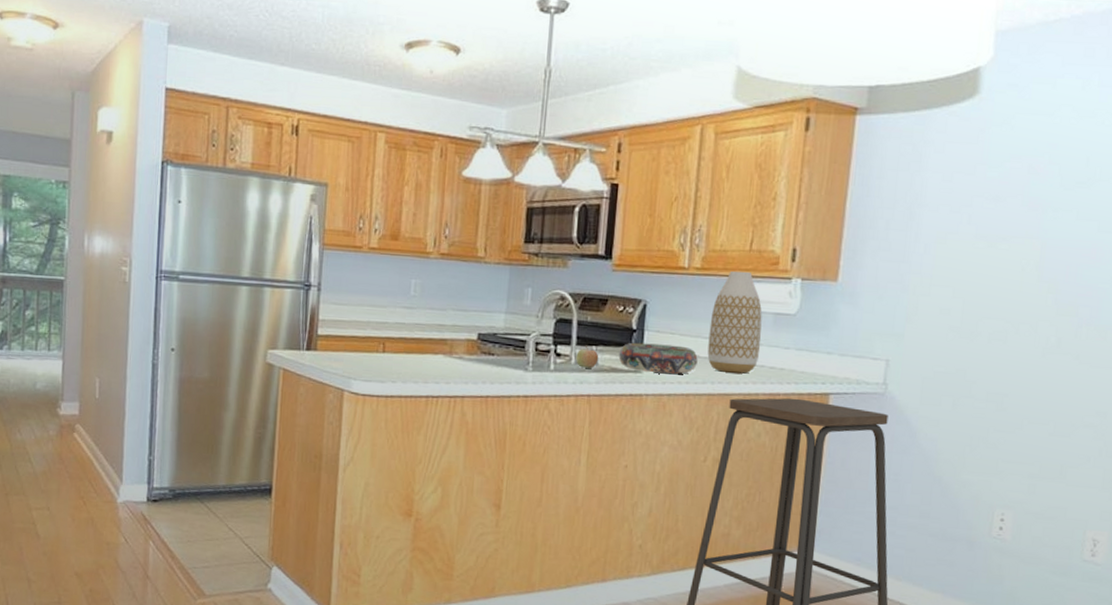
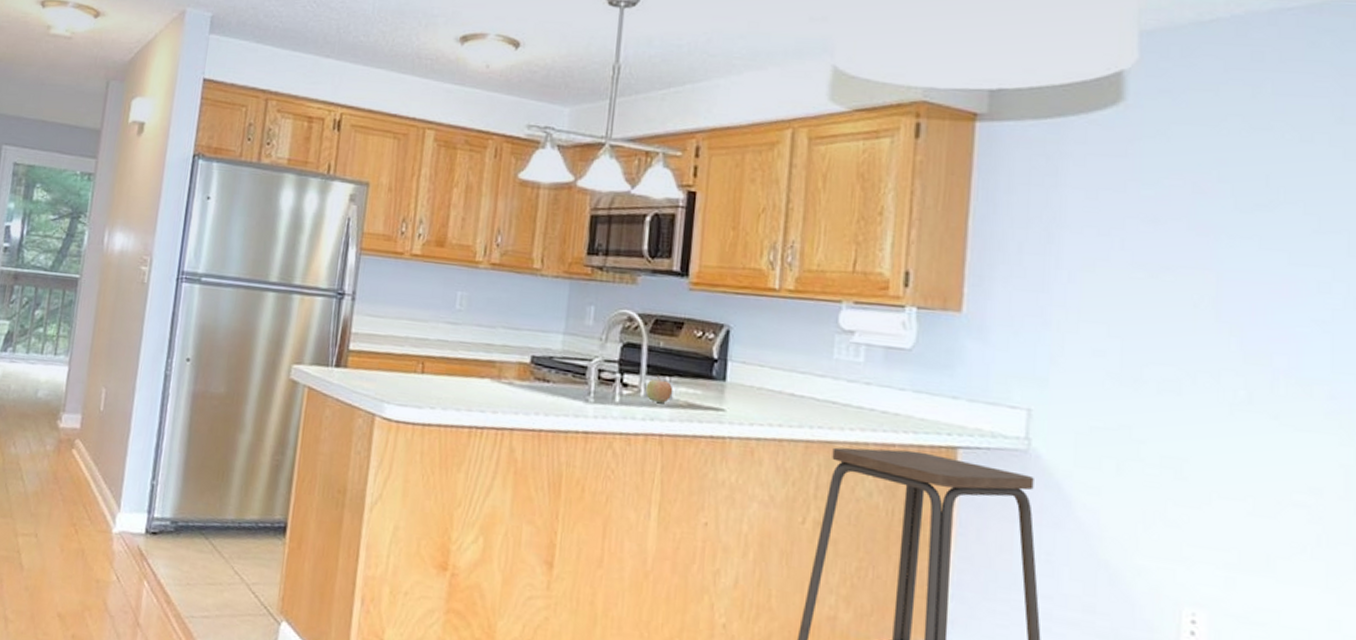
decorative bowl: present [618,342,698,375] -> none [696,374,793,415]
vase: present [707,270,762,374] -> none [804,295,870,418]

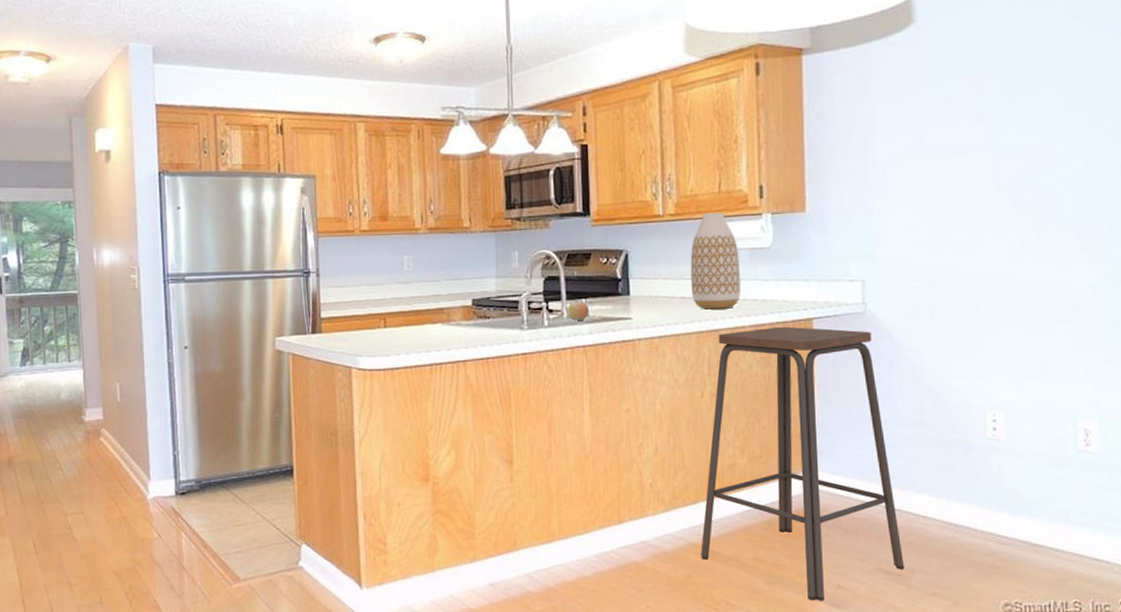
vase: none [804,295,870,418] -> present [690,212,741,310]

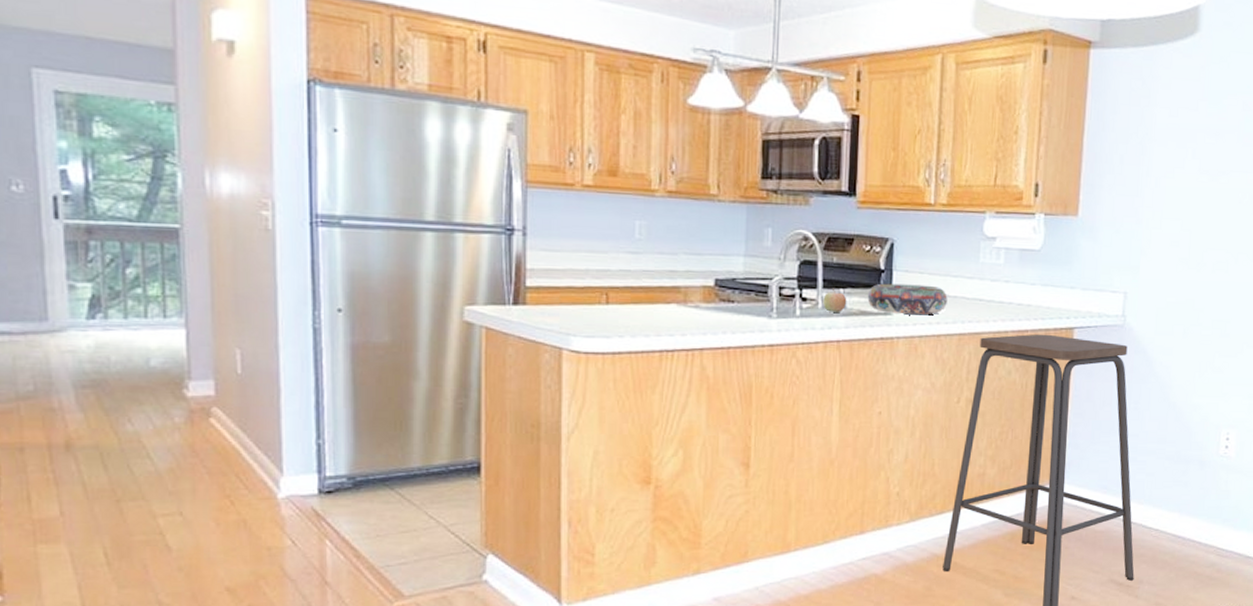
decorative bowl: none [607,289,683,318] -> present [867,283,948,315]
vase: present [690,212,741,310] -> none [957,206,1009,311]

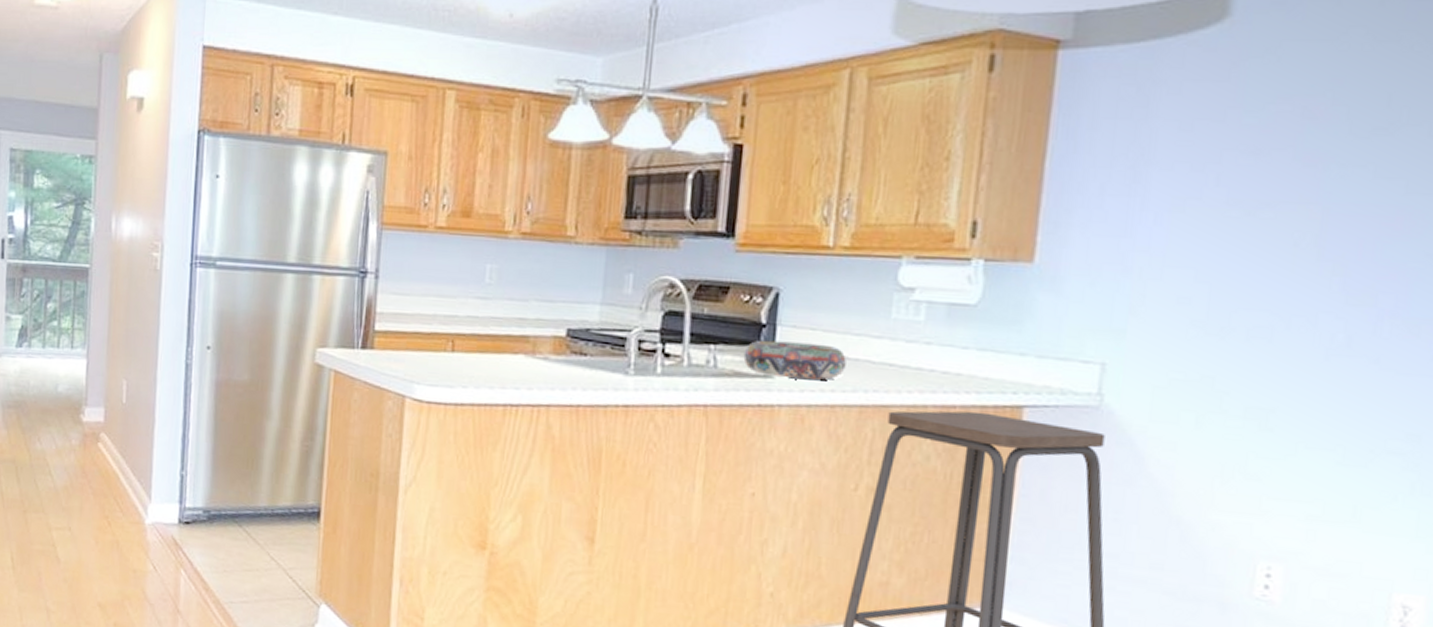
fruit: present [823,288,847,314] -> none [689,343,719,374]

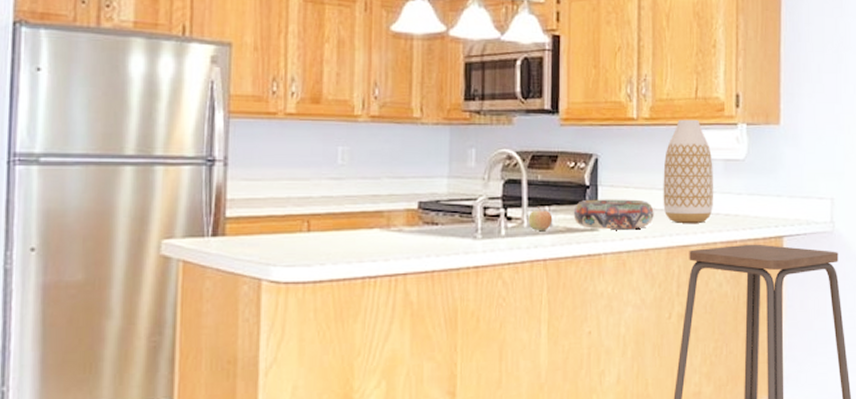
fruit: none [689,343,719,374] -> present [528,206,553,232]
vase: none [859,250,932,380] -> present [663,119,713,223]

